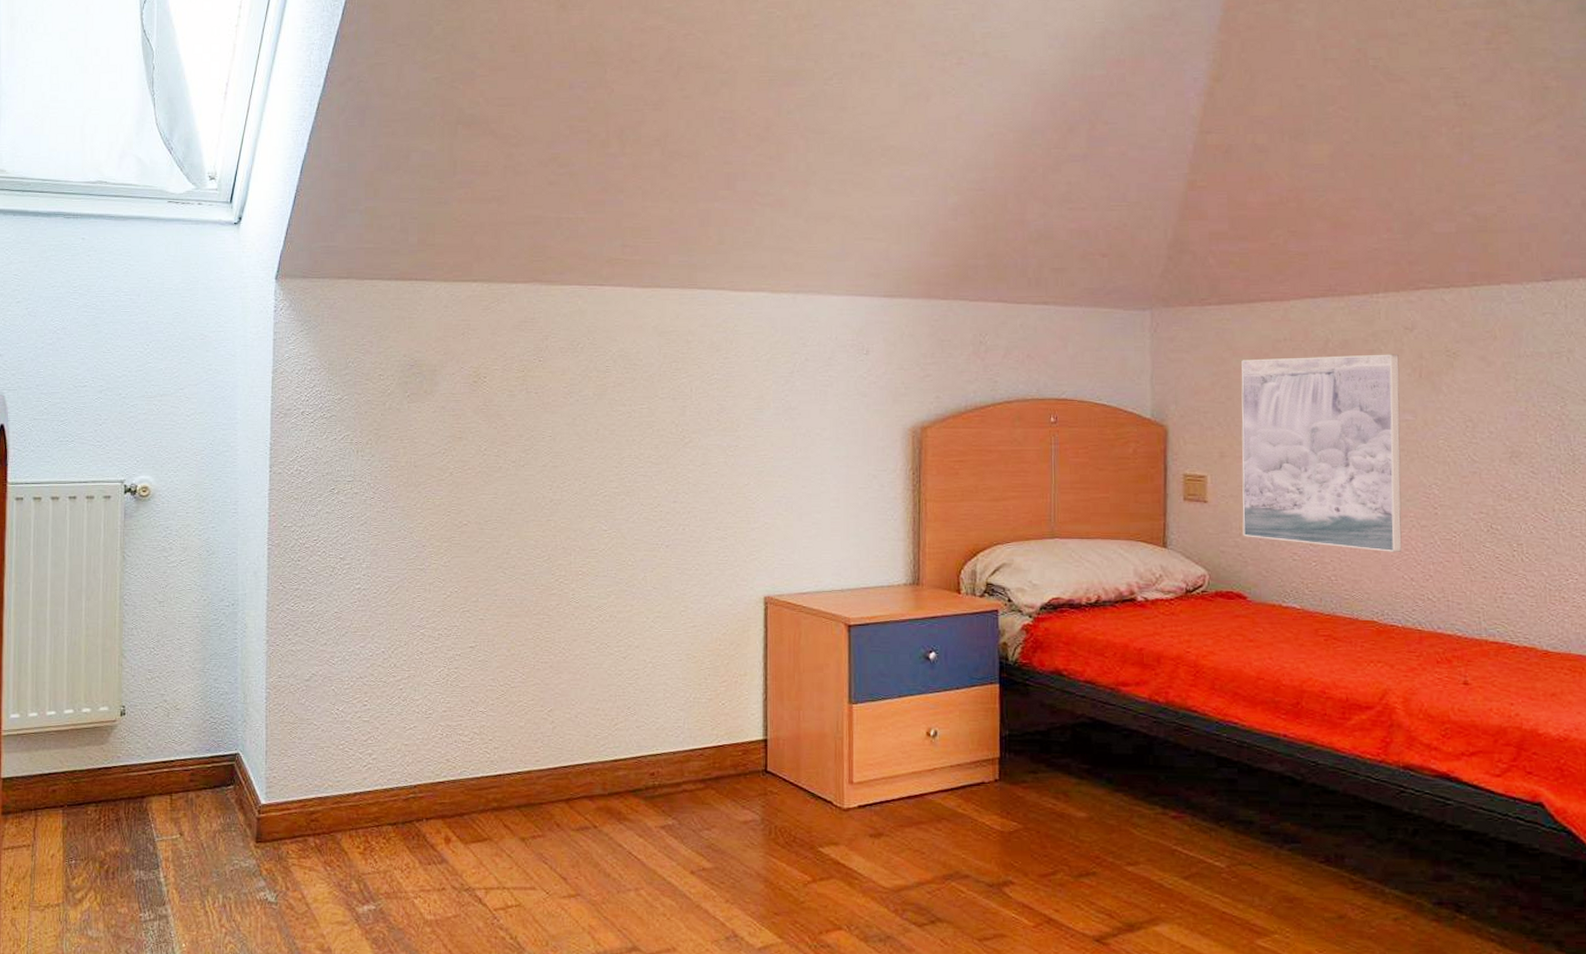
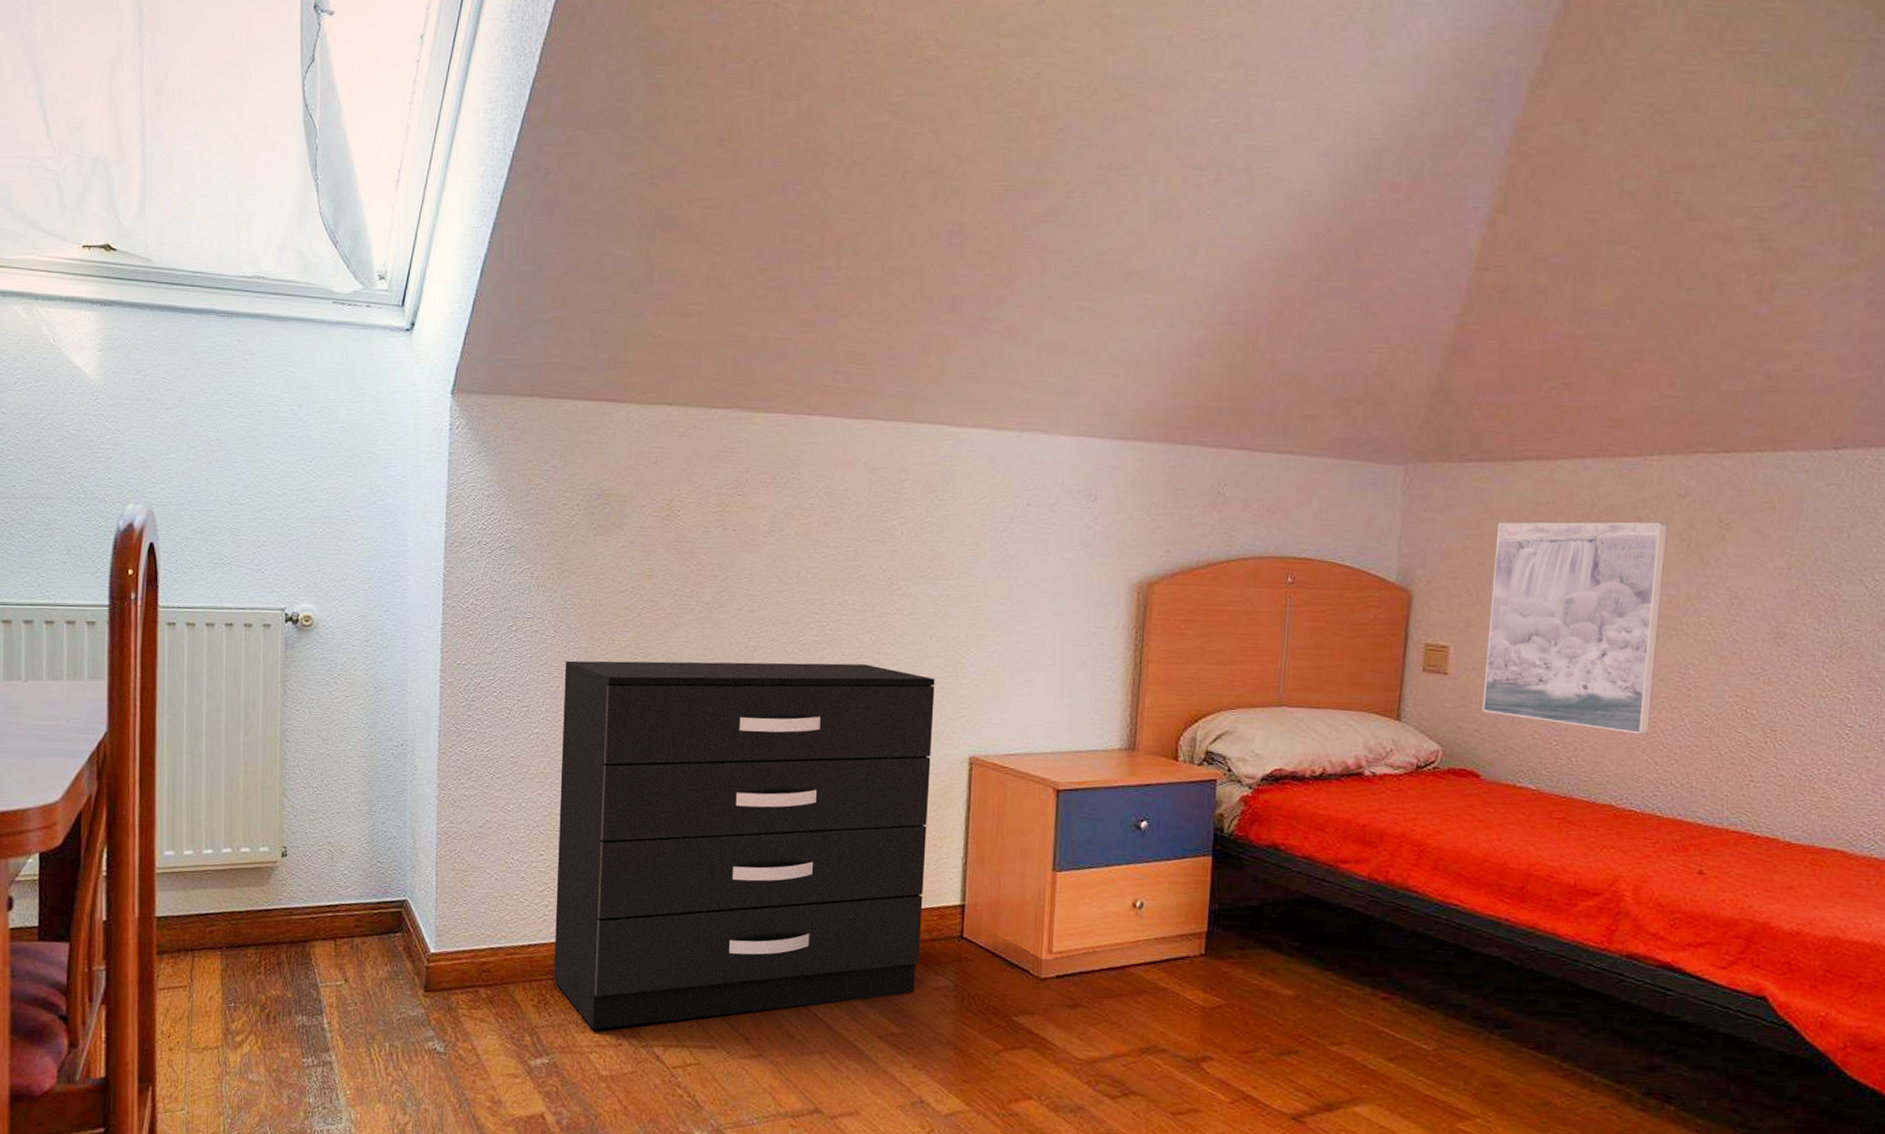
dresser: none [379,513,729,875] -> present [554,660,935,1030]

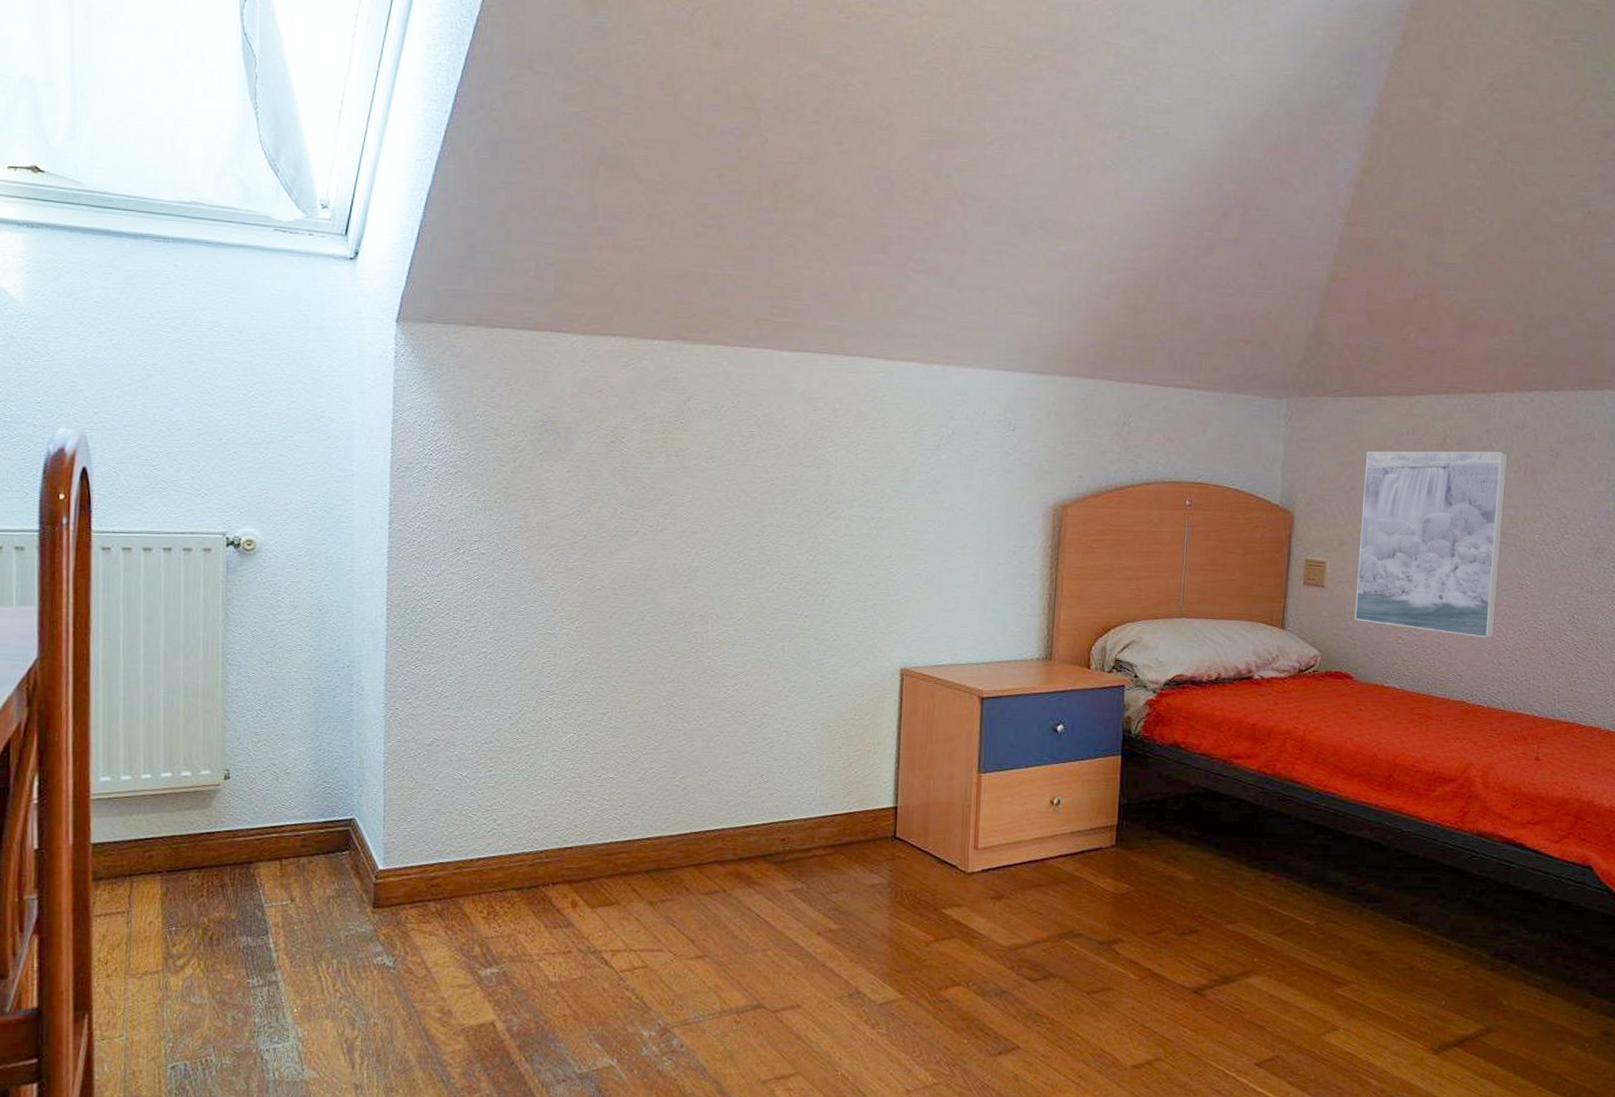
dresser: present [554,660,935,1030] -> none [503,582,868,938]

